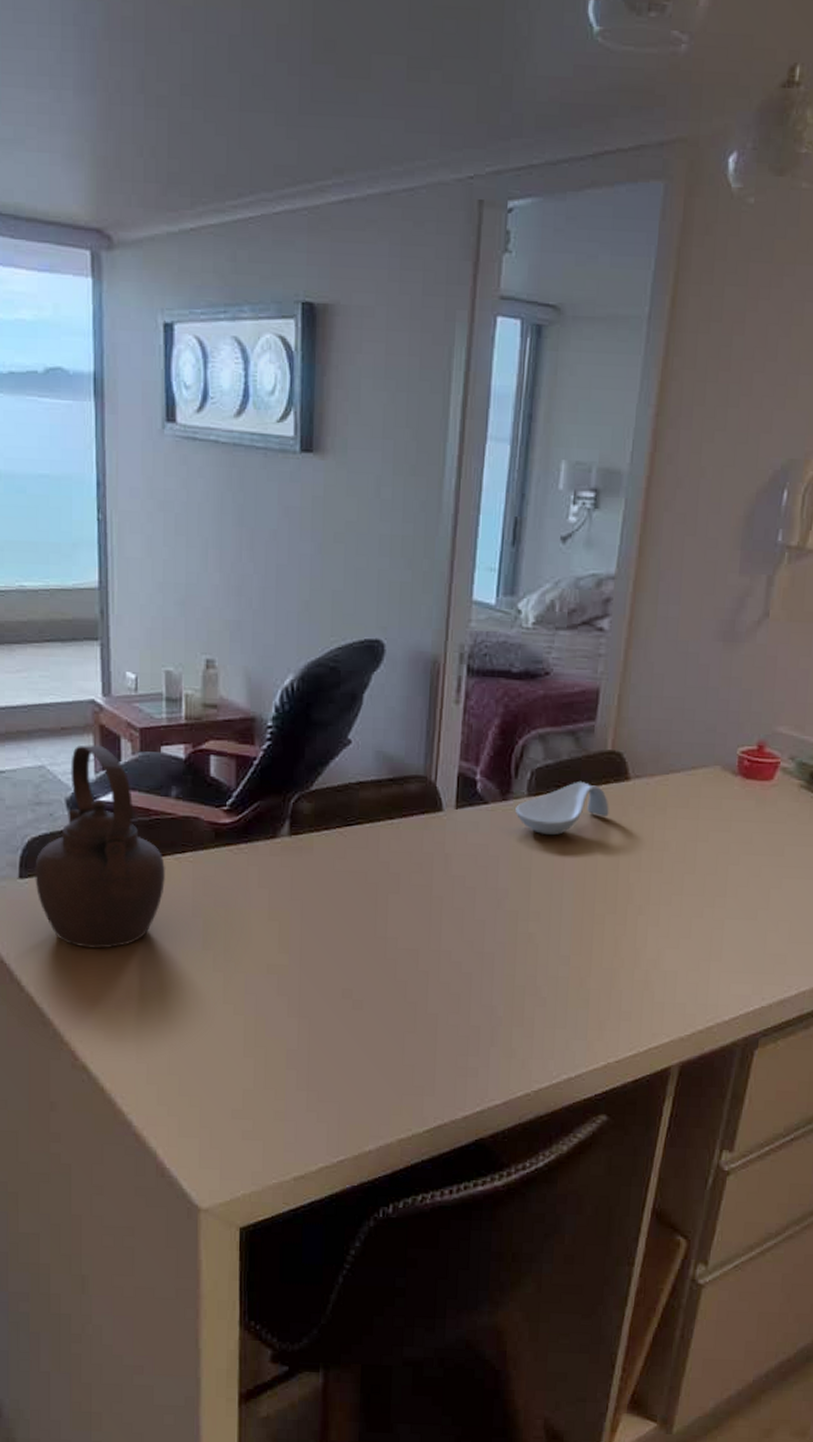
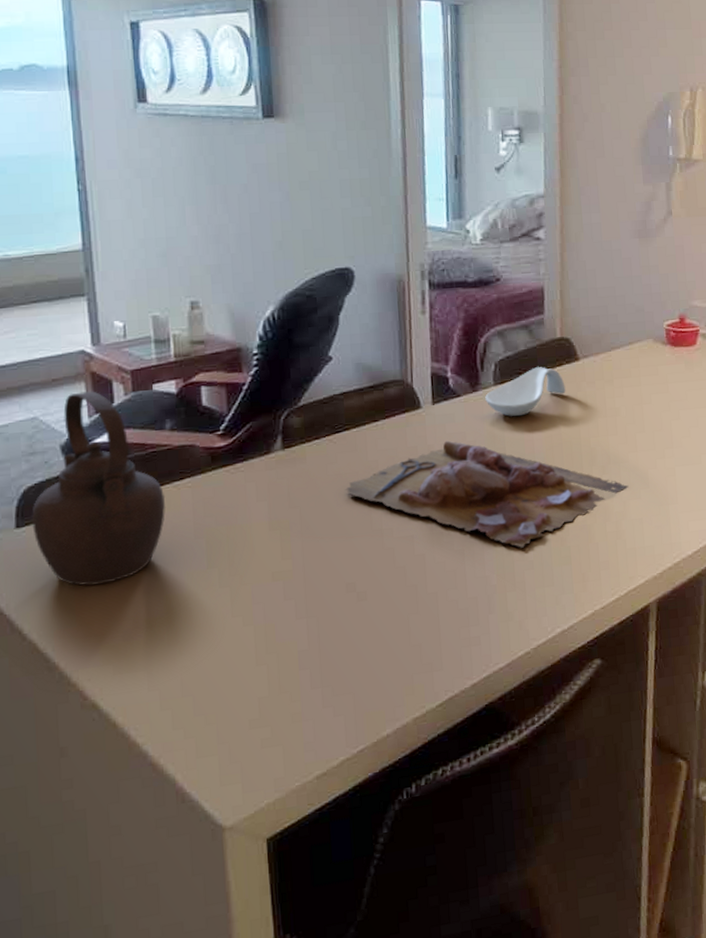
cutting board: none [351,851,667,982] -> present [344,440,629,548]

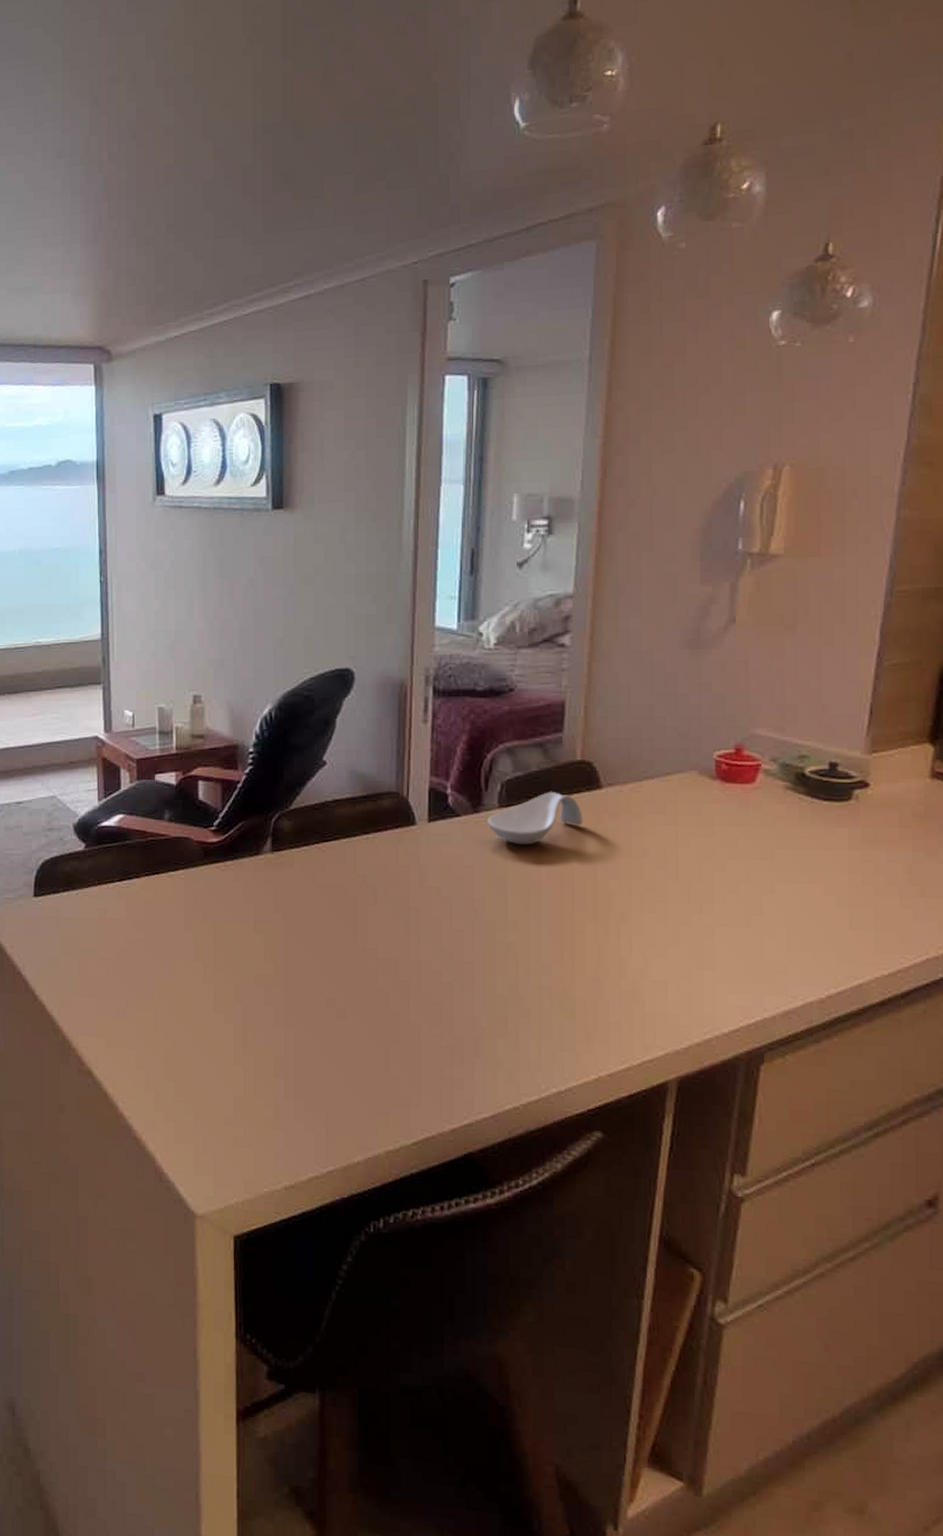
teapot: present [32,391,166,586] -> none [47,776,161,960]
cutting board: present [344,440,629,548] -> none [330,863,653,992]

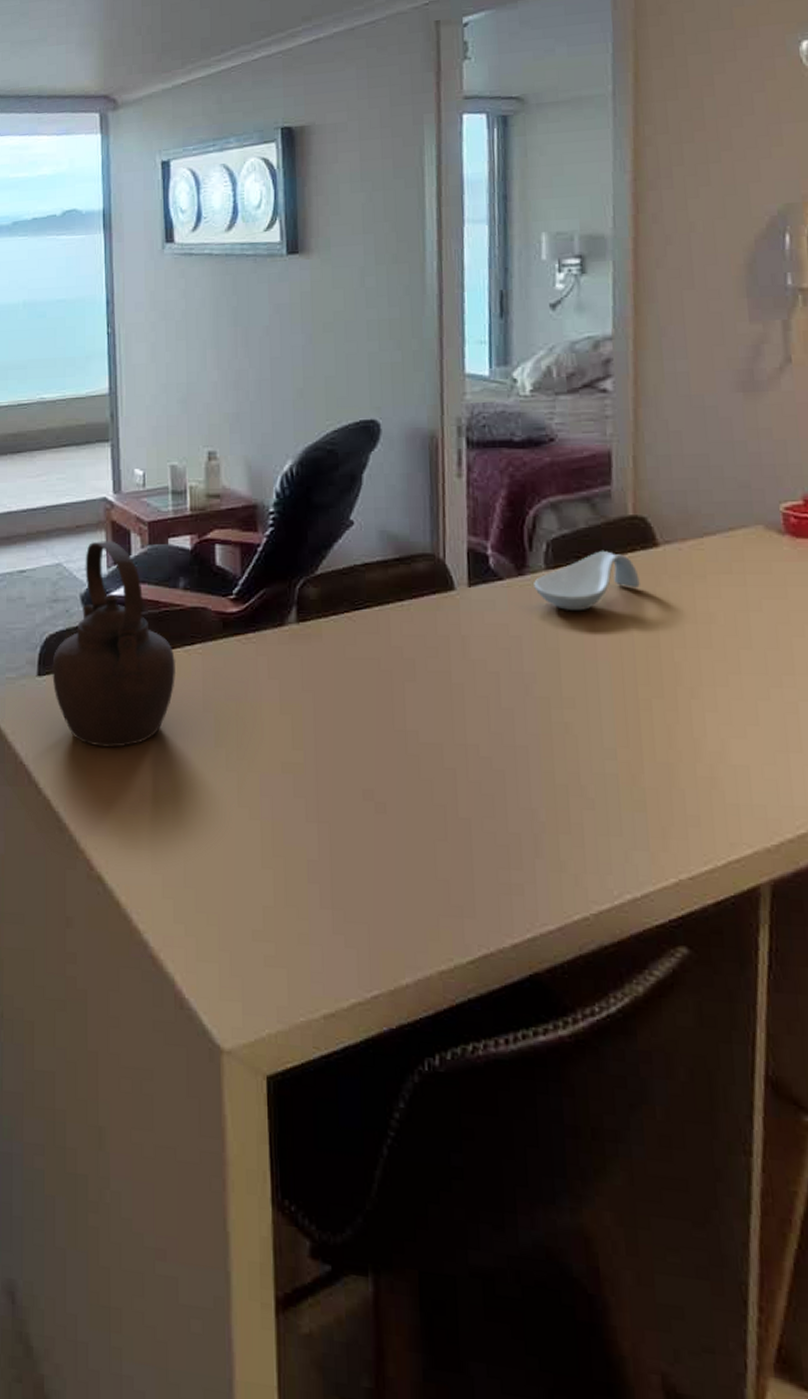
teapot: none [47,776,161,960] -> present [52,541,177,748]

